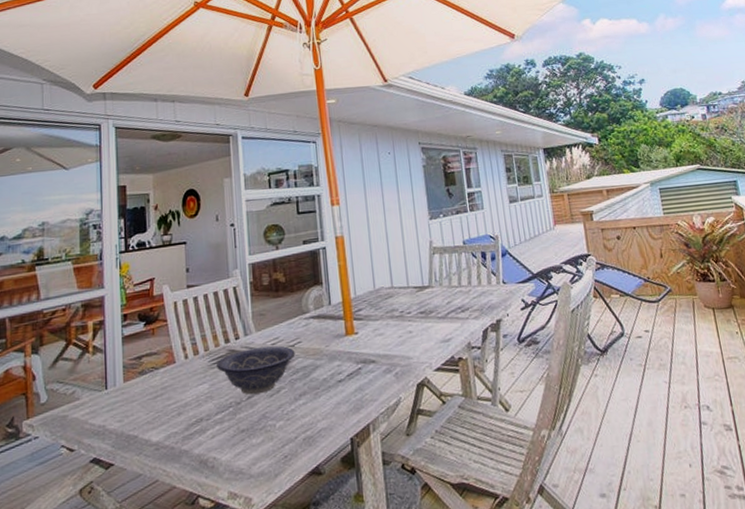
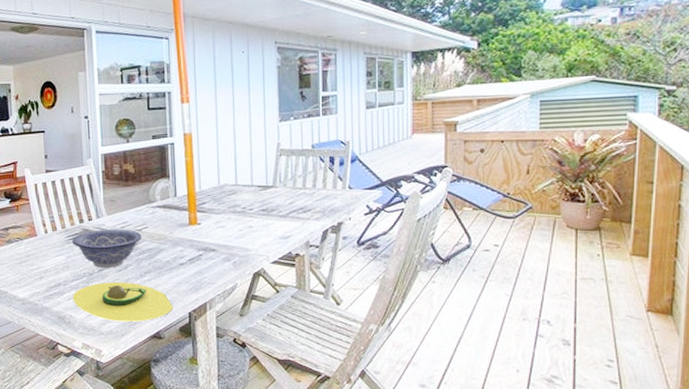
avocado: none [217,408,333,459] -> present [72,282,173,322]

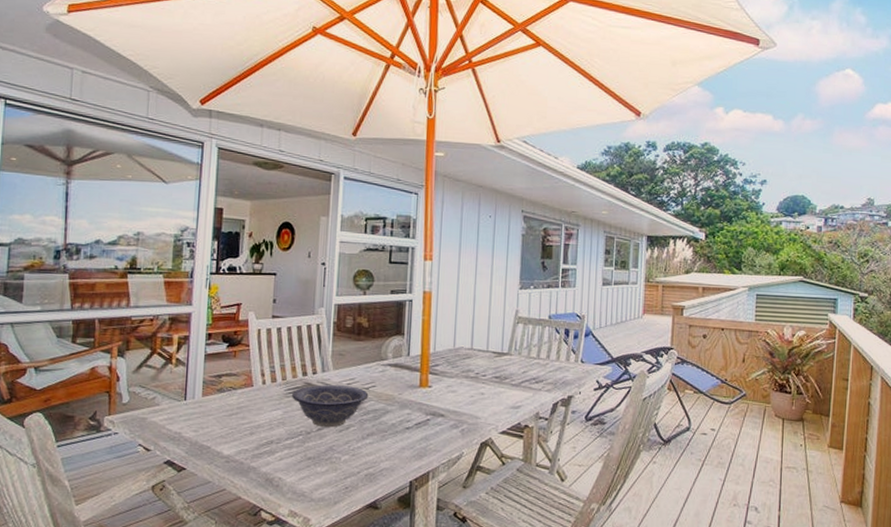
avocado: present [72,282,173,322] -> none [284,443,394,489]

